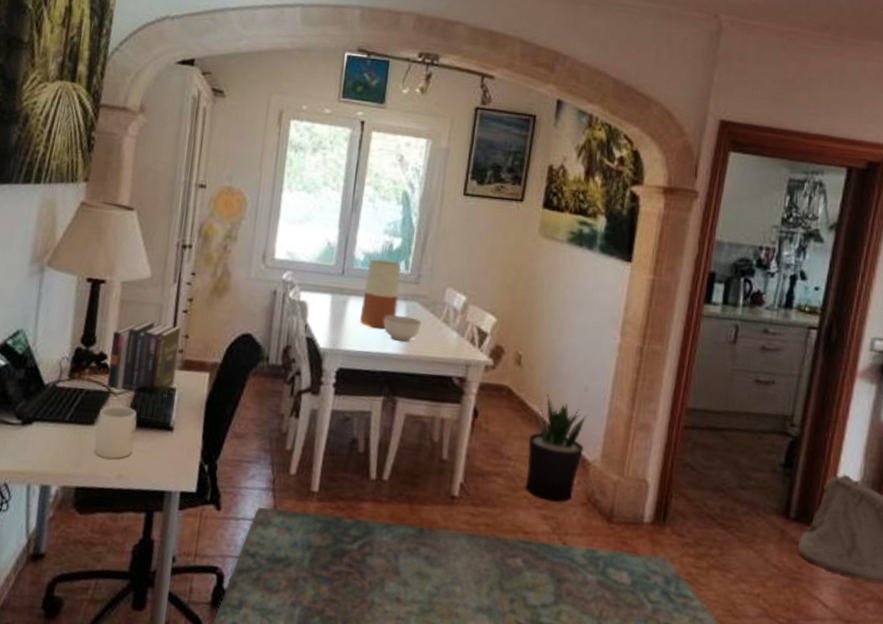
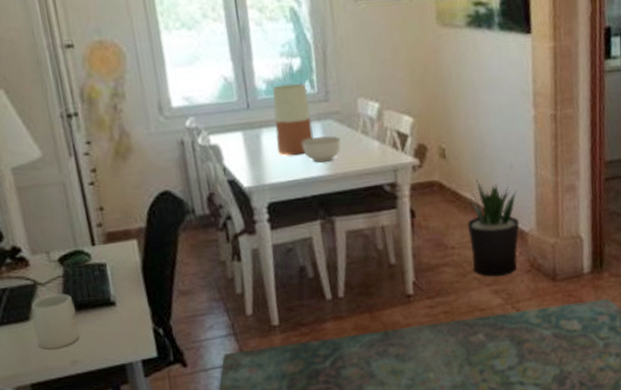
books: present [107,321,181,395] -> none [19,200,103,280]

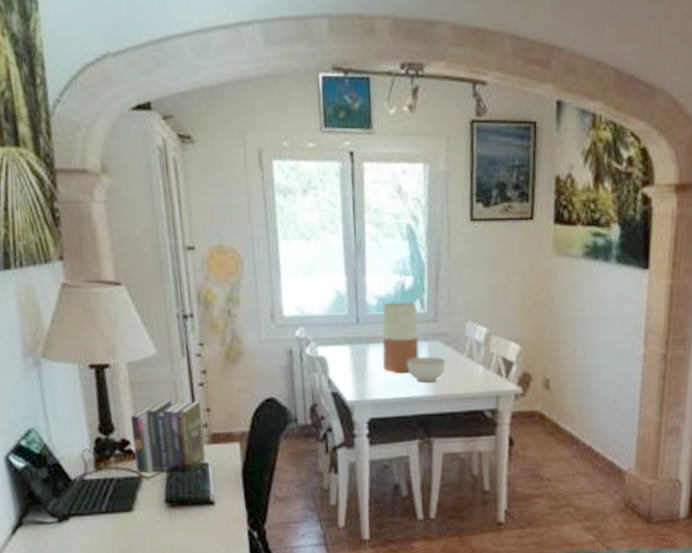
books: none [19,200,103,280] -> present [130,399,206,473]
mug: present [31,294,80,350] -> none [134,489,178,541]
planter: present [467,179,520,277] -> none [565,413,620,513]

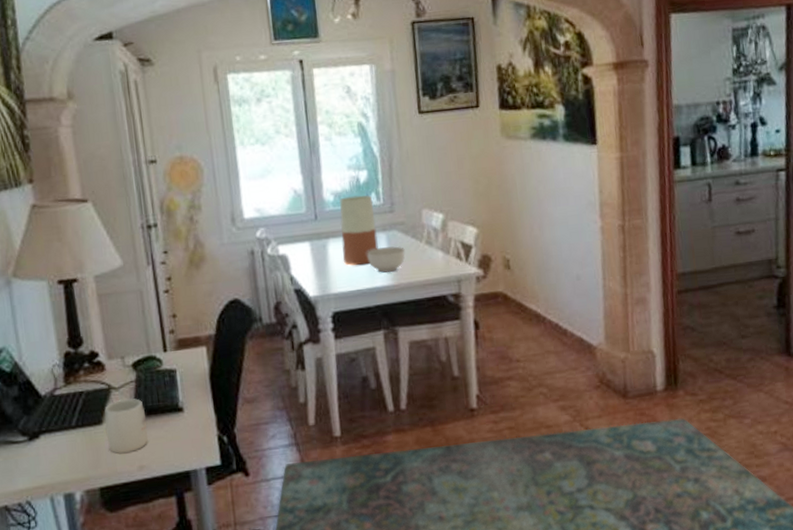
books: present [130,399,206,473] -> none [98,308,173,384]
mug: none [134,489,178,541] -> present [104,398,148,454]

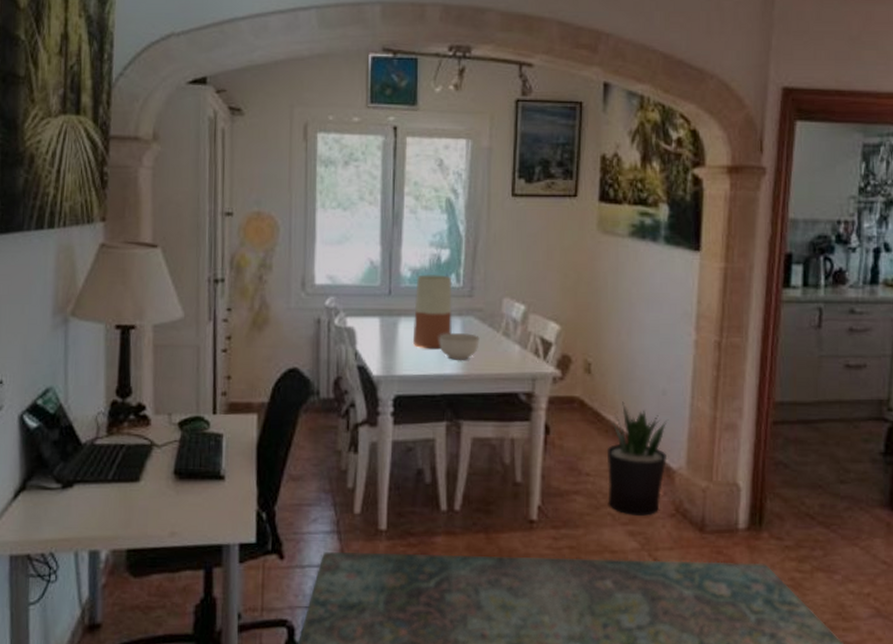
mug: present [104,398,148,454] -> none [141,459,186,516]
planter: none [532,291,588,392] -> present [606,401,669,516]

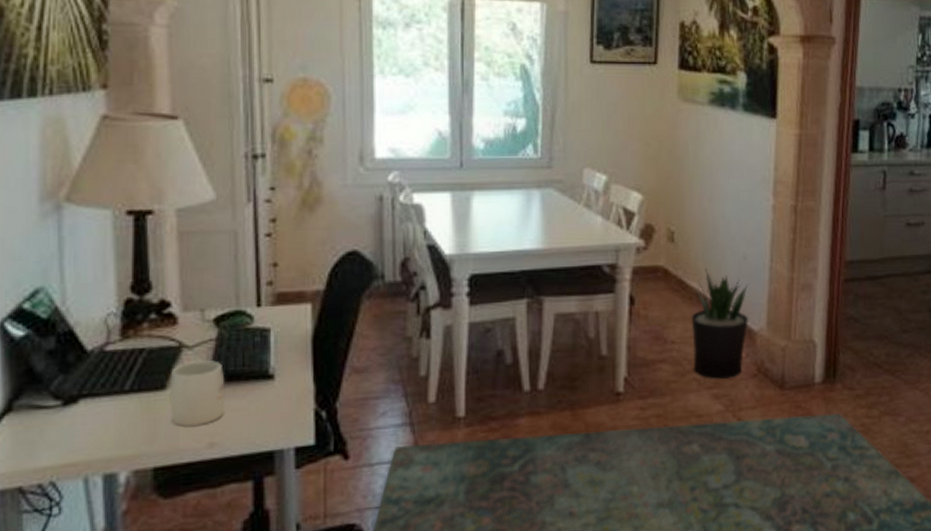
mug: none [141,459,186,516] -> present [168,360,225,426]
vase: present [412,274,452,350] -> none [487,145,530,224]
bowl: present [439,333,480,360] -> none [517,206,560,234]

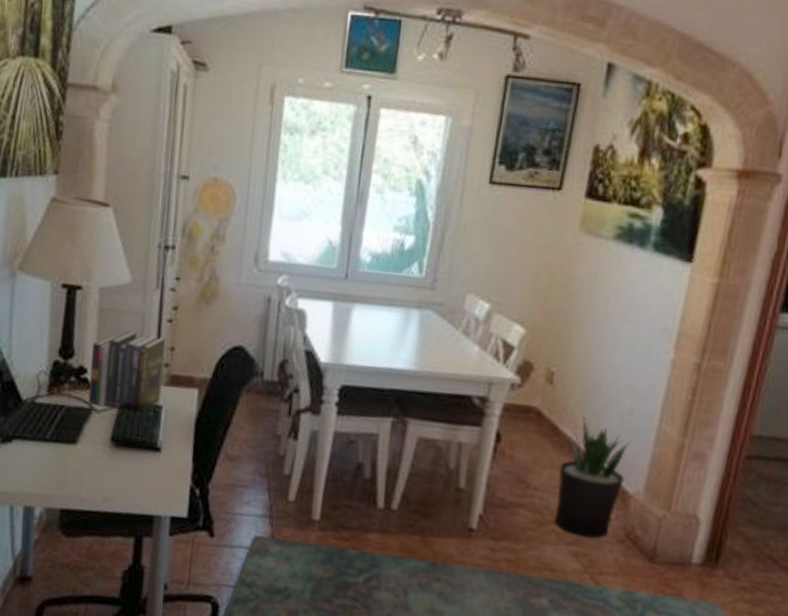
mug: present [168,360,225,426] -> none [78,423,122,481]
books: none [174,252,267,342] -> present [88,331,166,413]

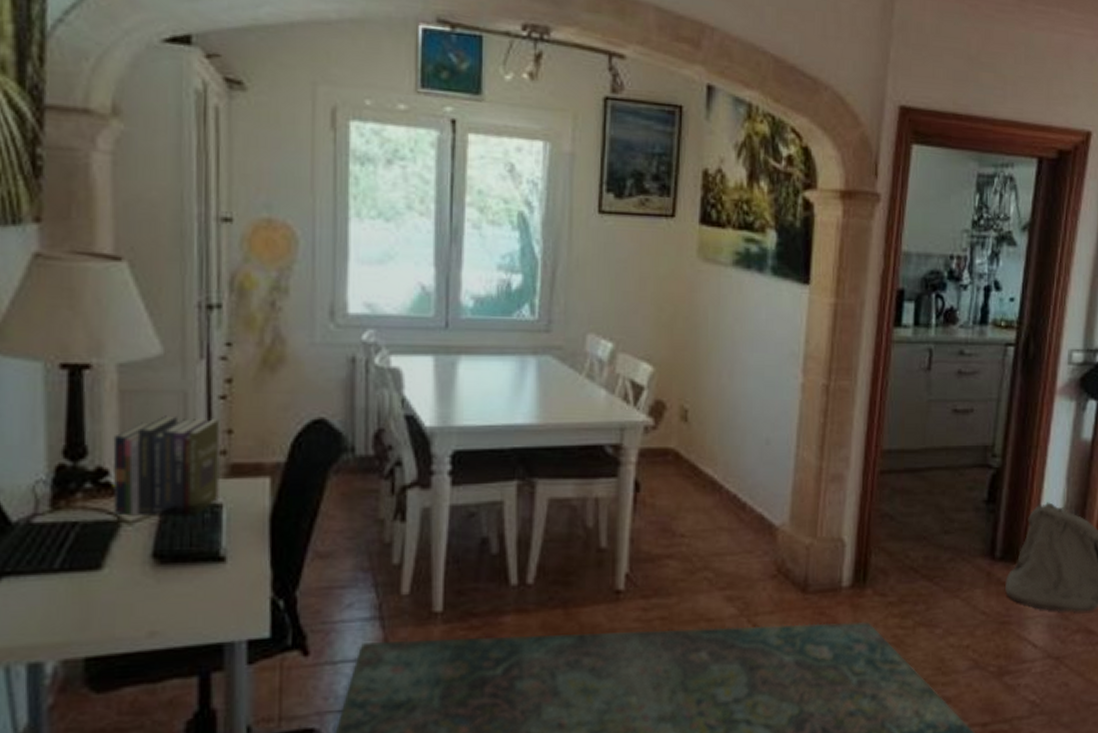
planter: present [553,417,632,538] -> none [703,453,772,579]

